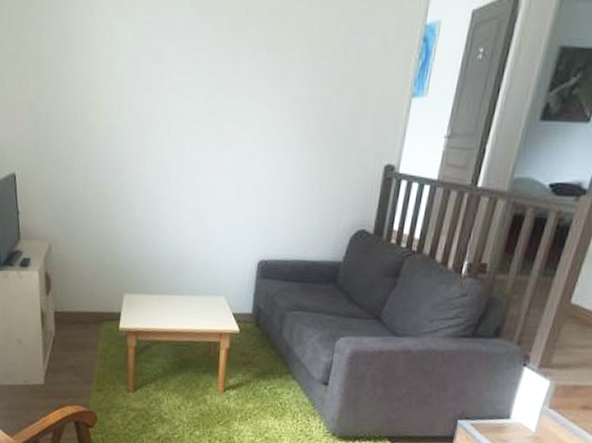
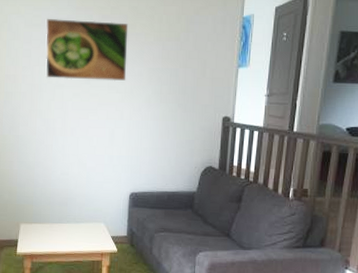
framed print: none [158,25,269,114] -> present [45,18,129,82]

